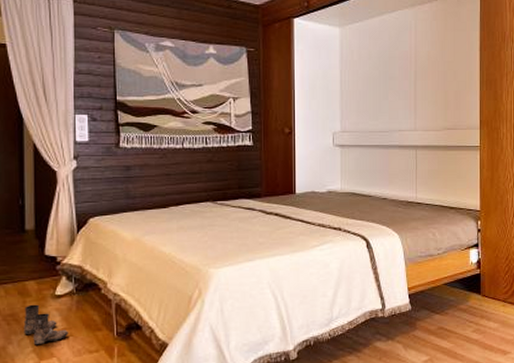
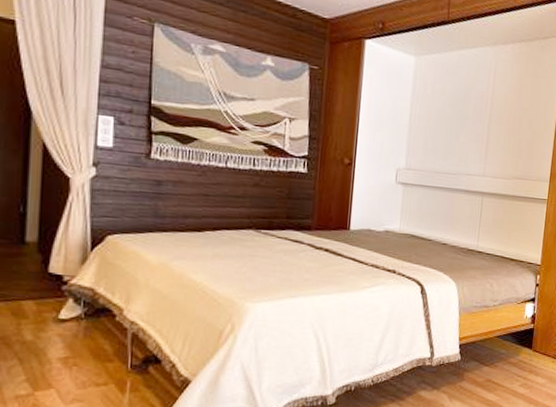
boots: present [23,304,68,345] -> none [15,327,72,374]

